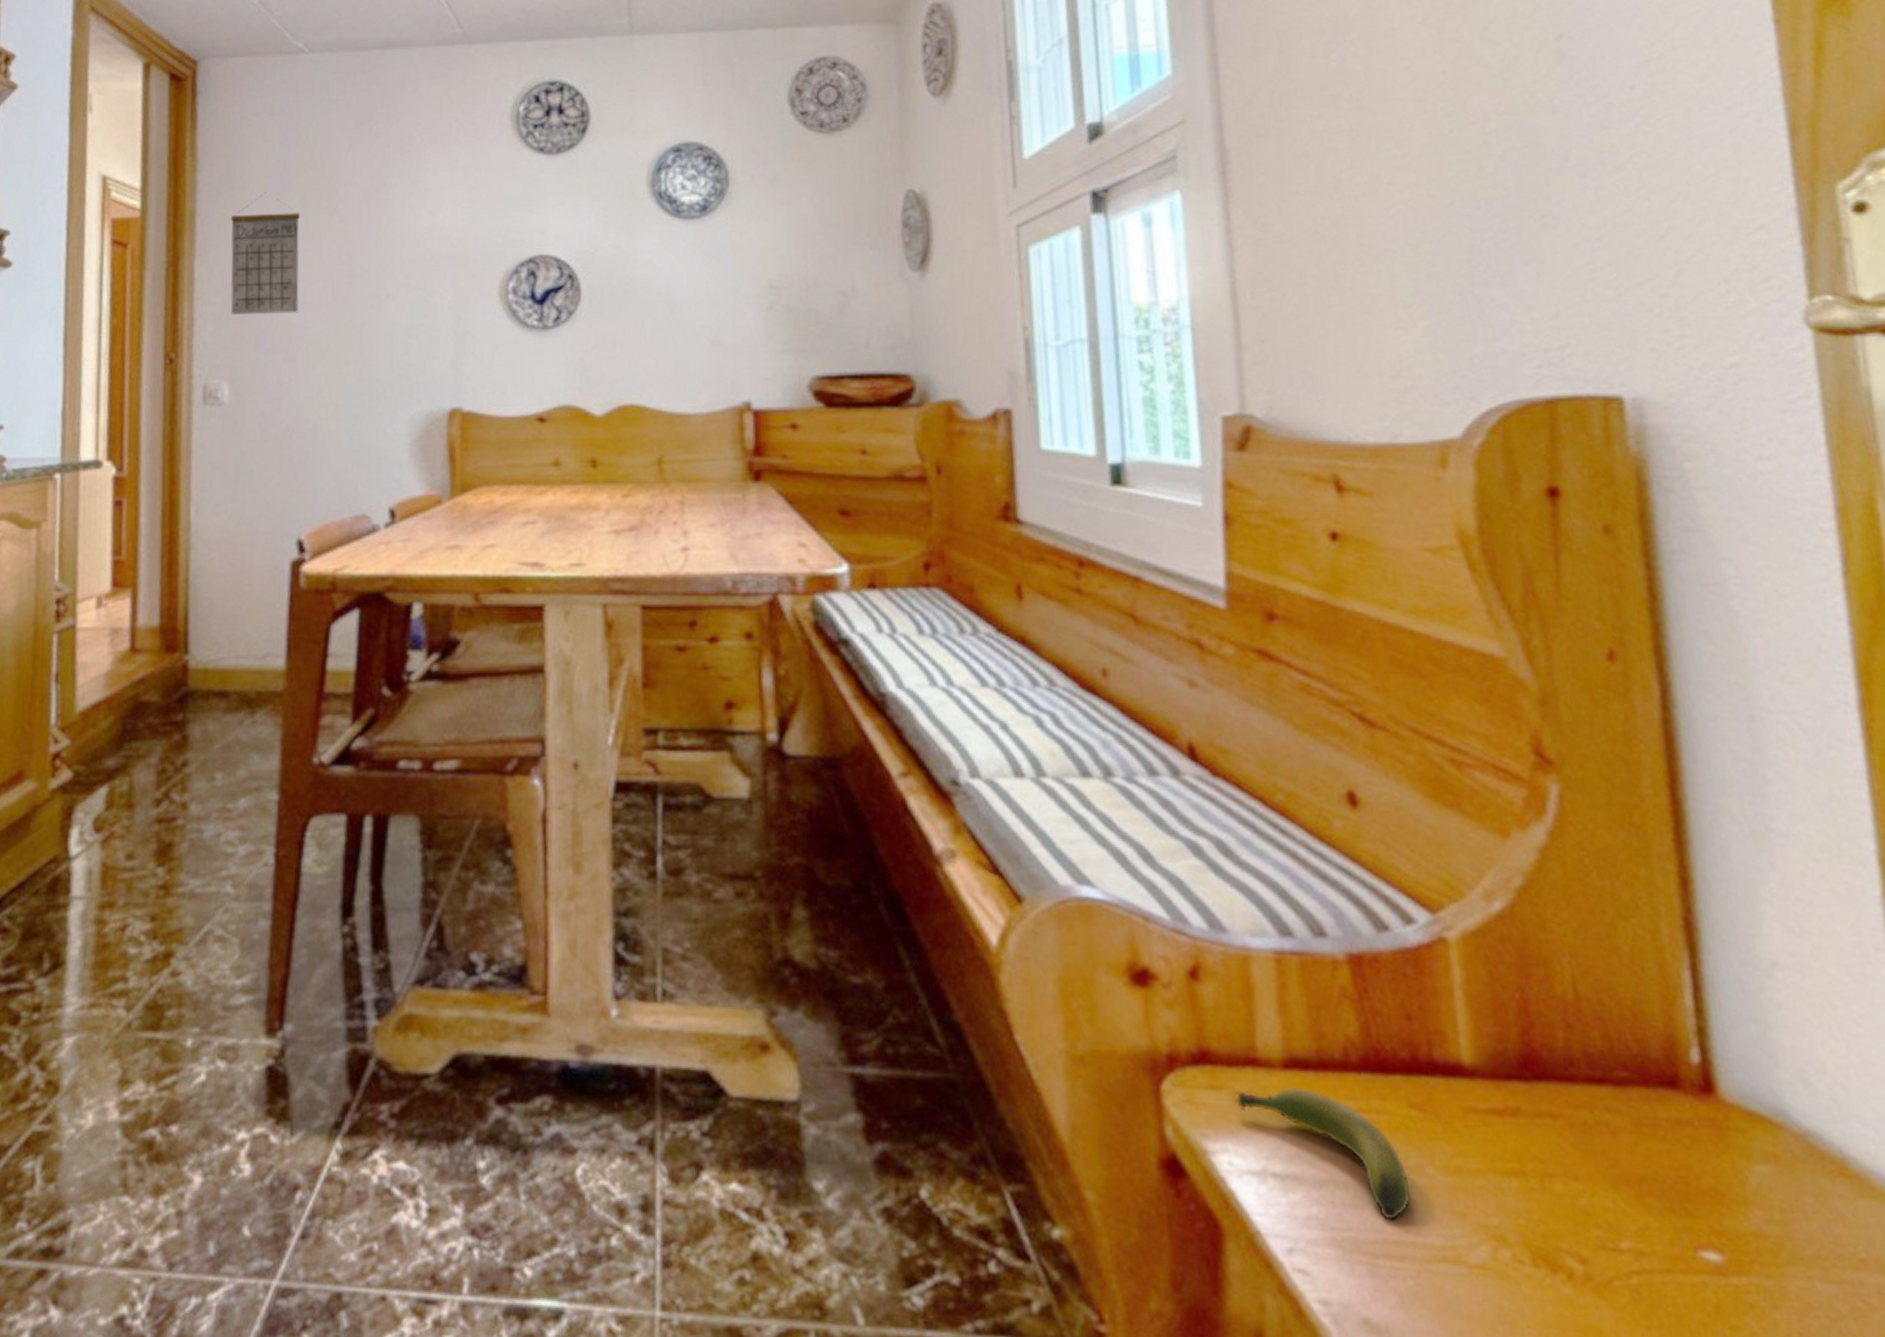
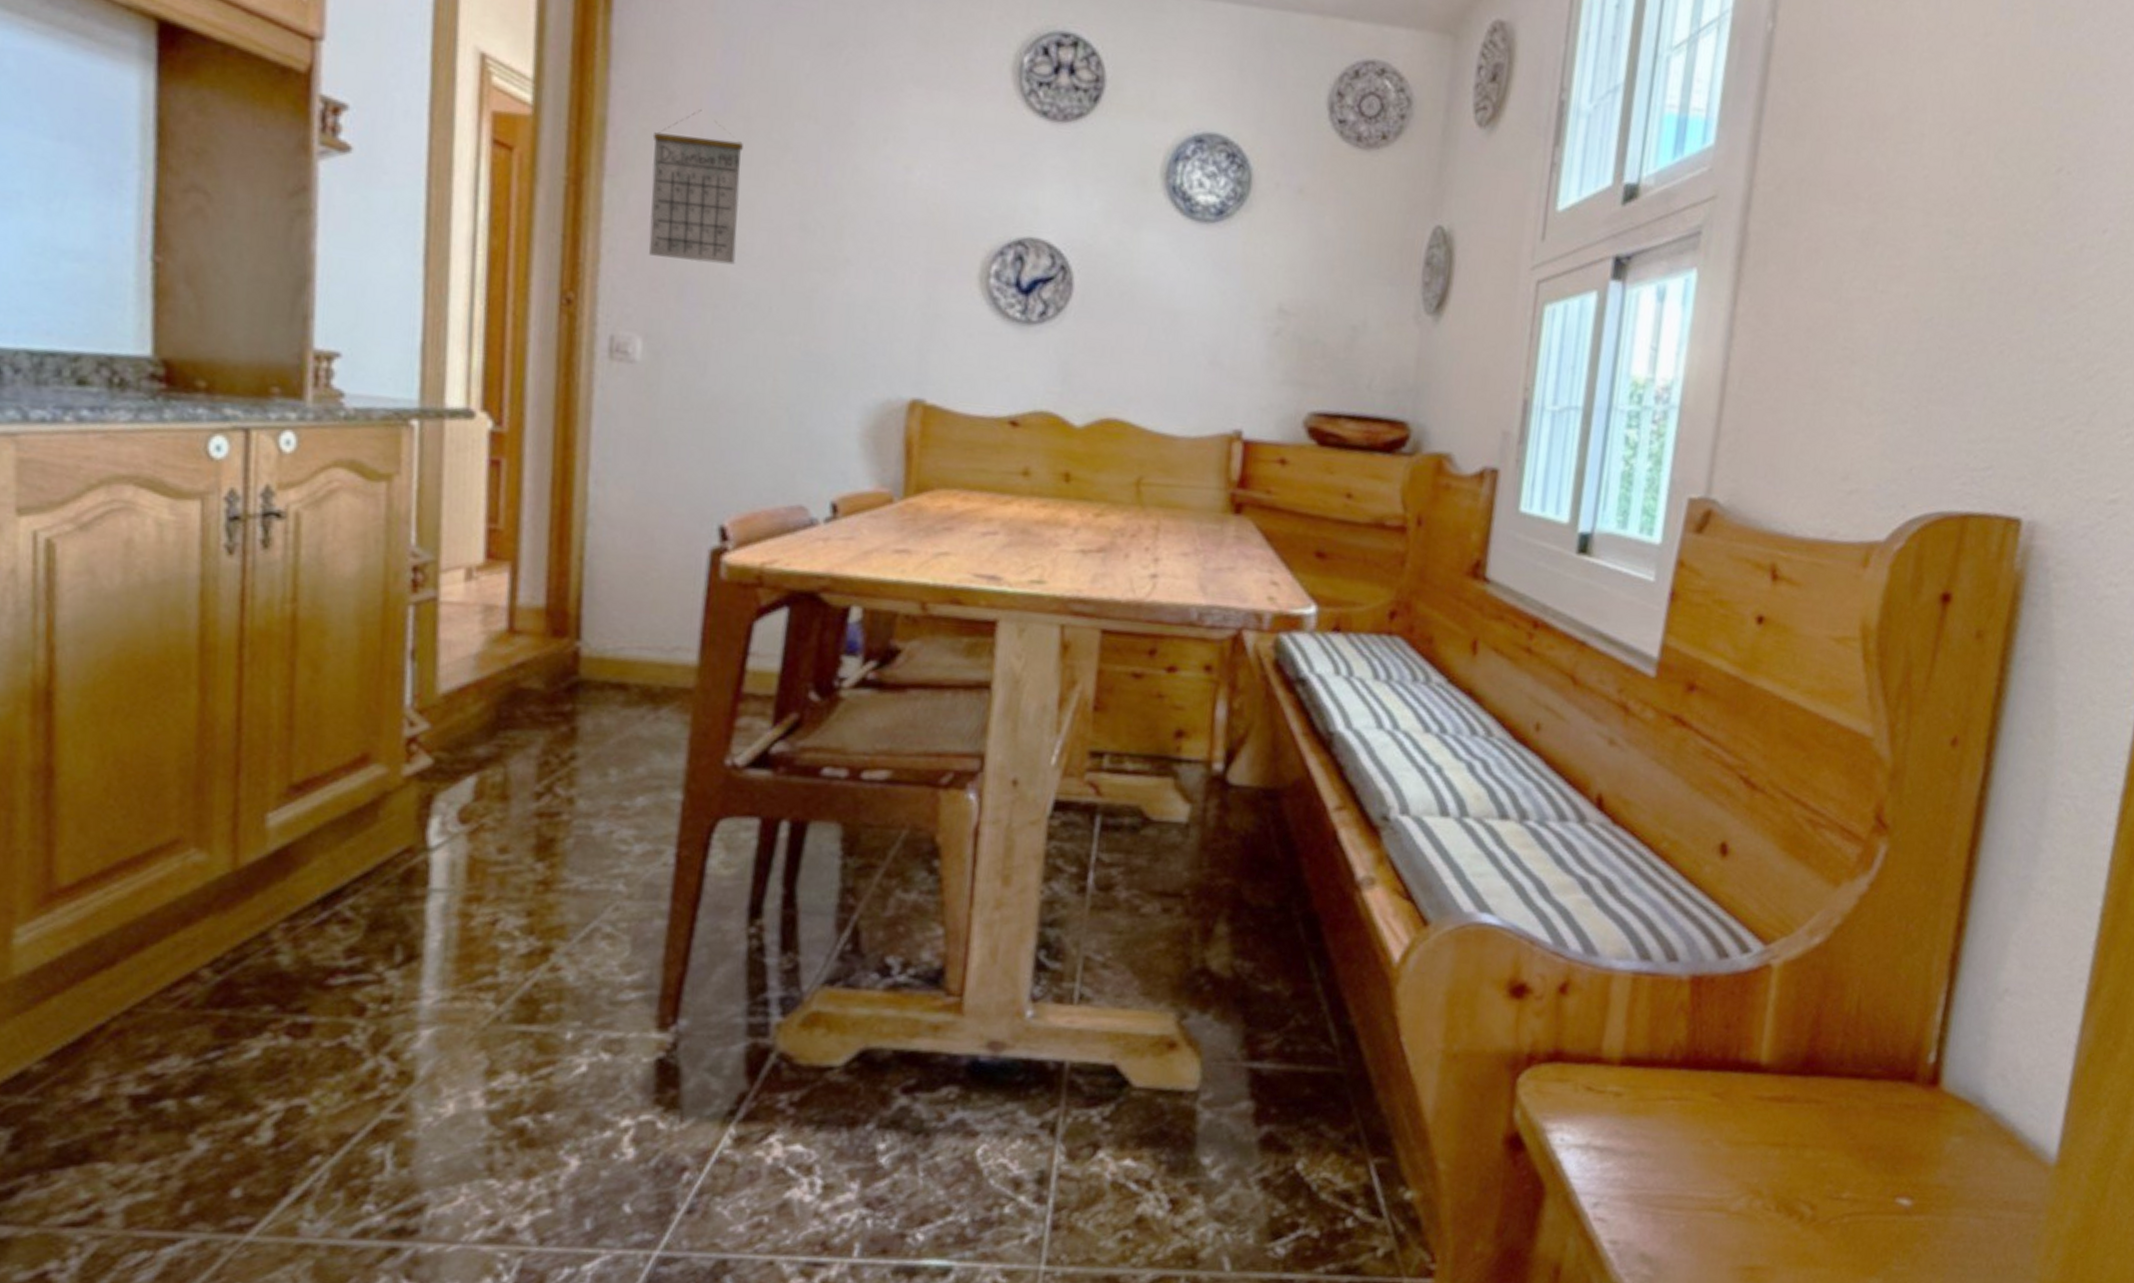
banana: present [1235,1087,1411,1221] -> none [1576,1080,1700,1181]

